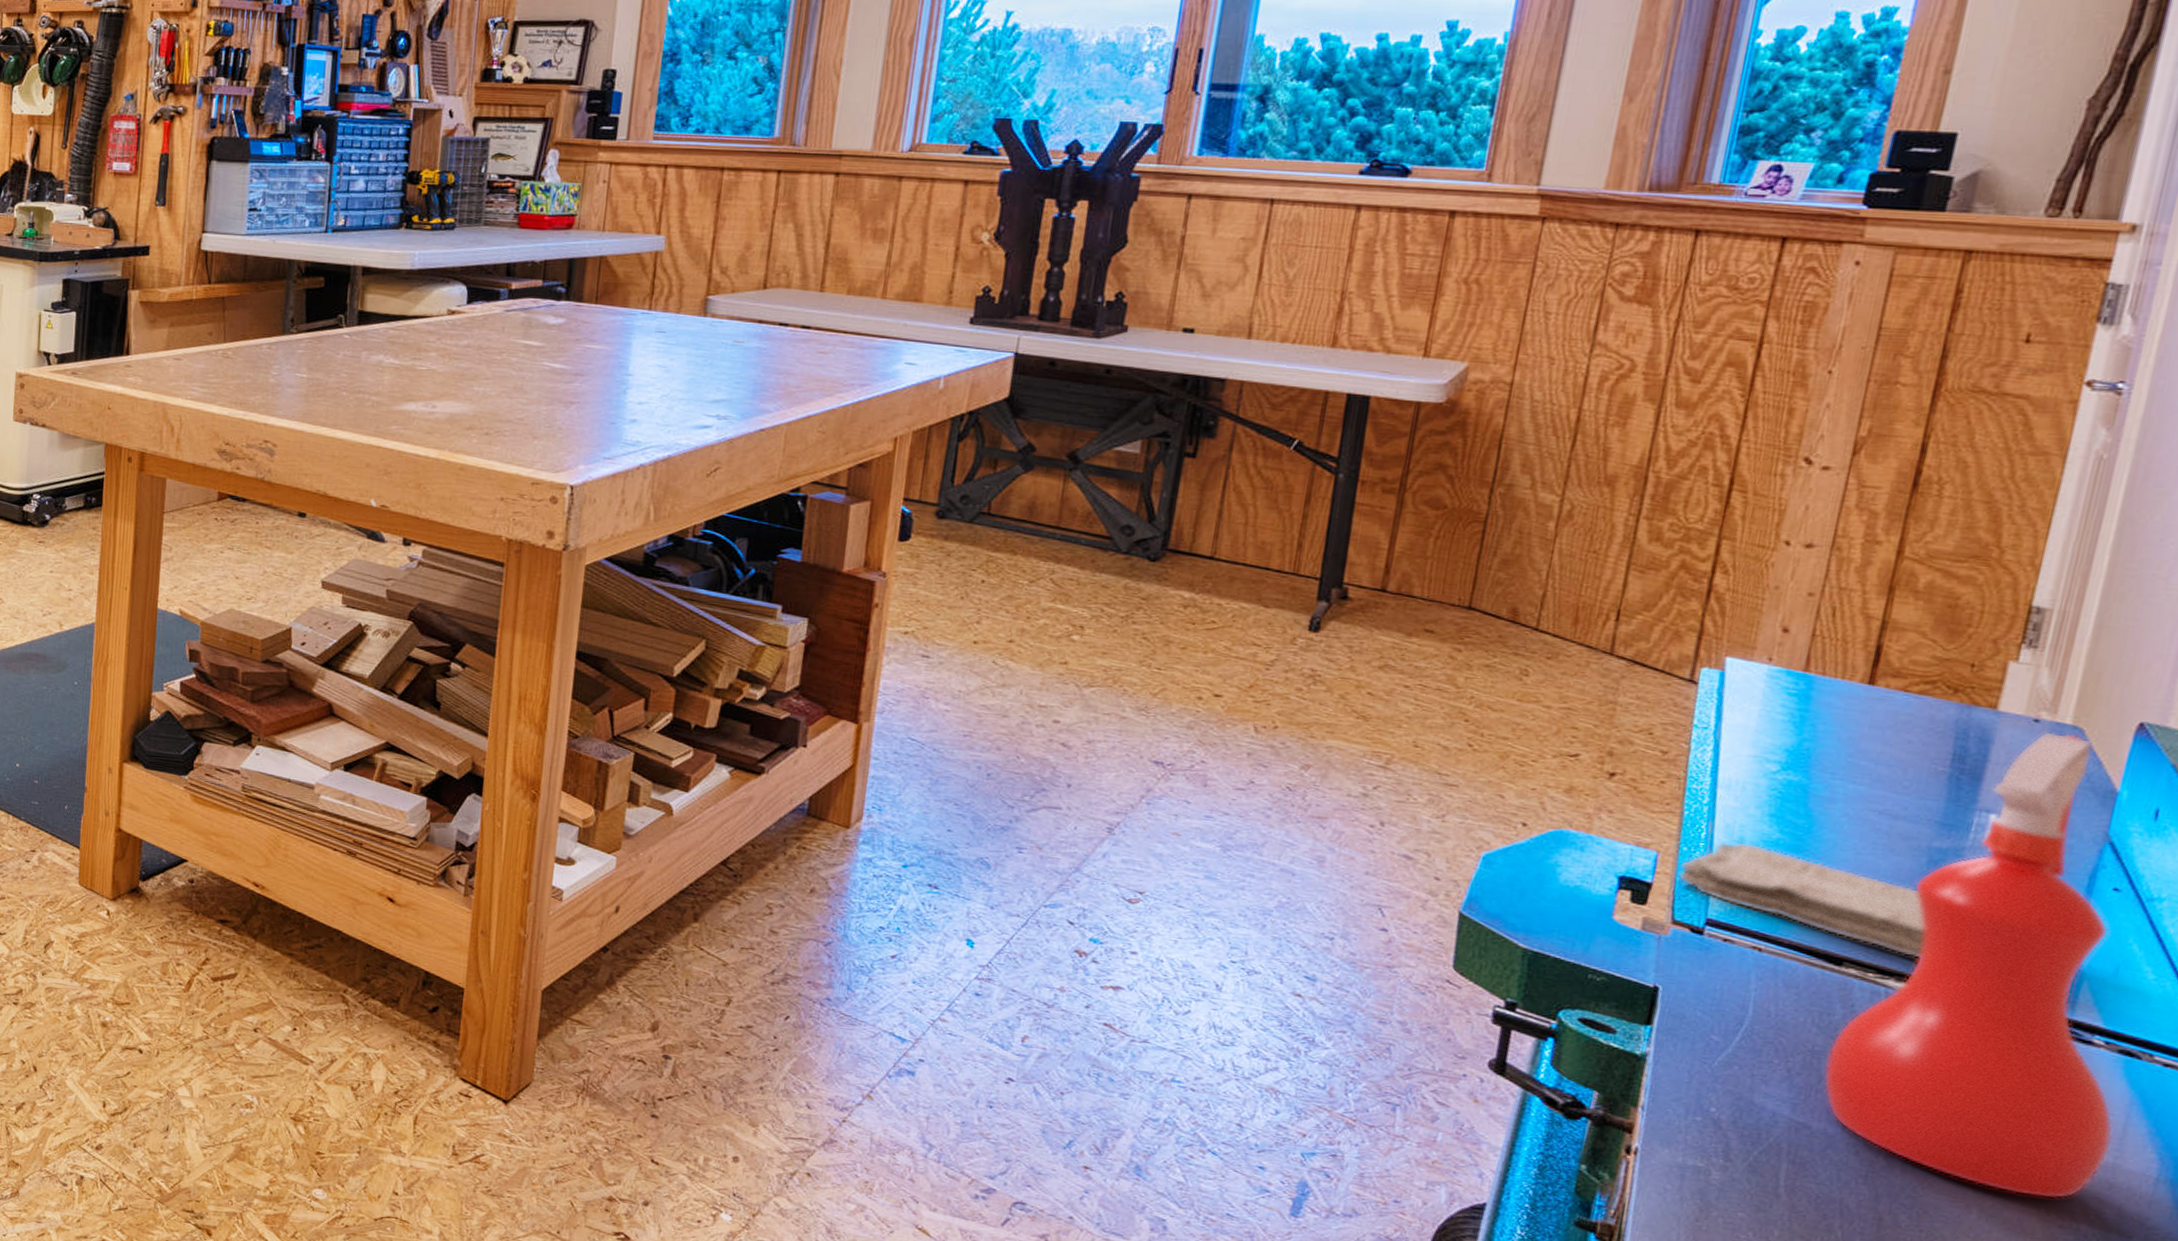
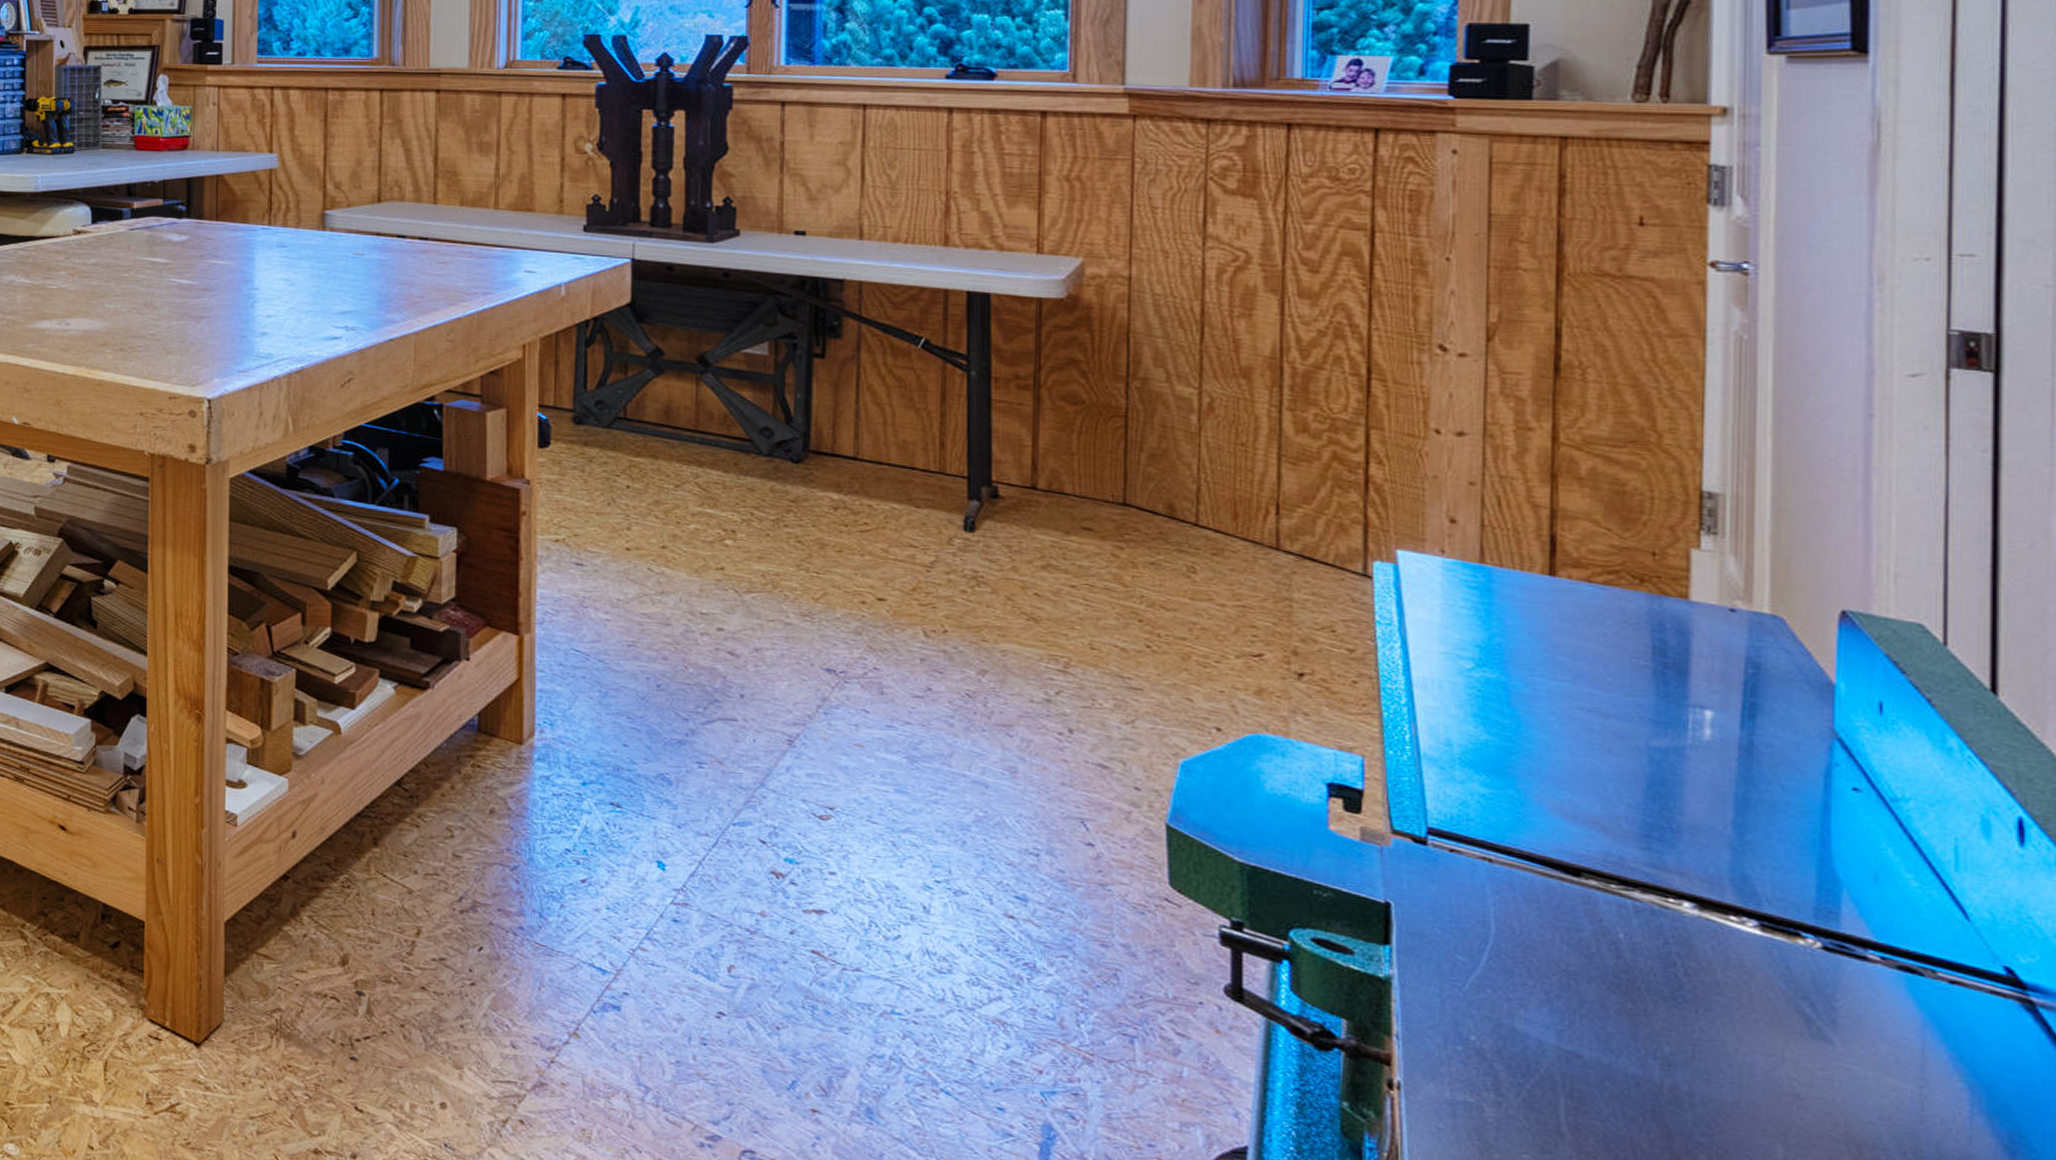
washcloth: present [1678,842,1925,959] -> none [1389,744,1664,869]
spray bottle: present [1823,731,2114,1199] -> none [1584,621,1912,1136]

